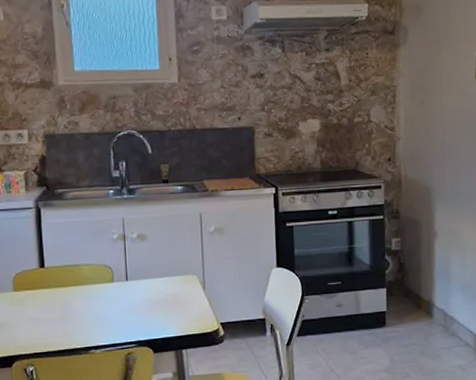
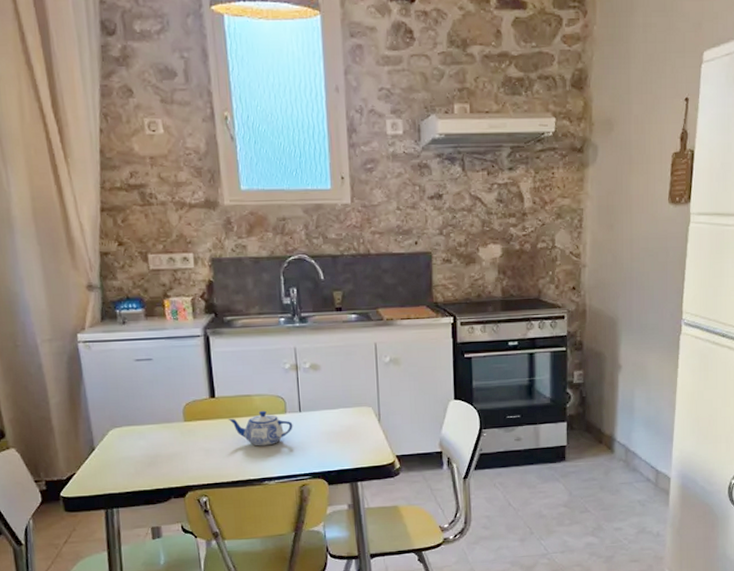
teapot: none [56,280,120,315] -> present [228,410,293,446]

